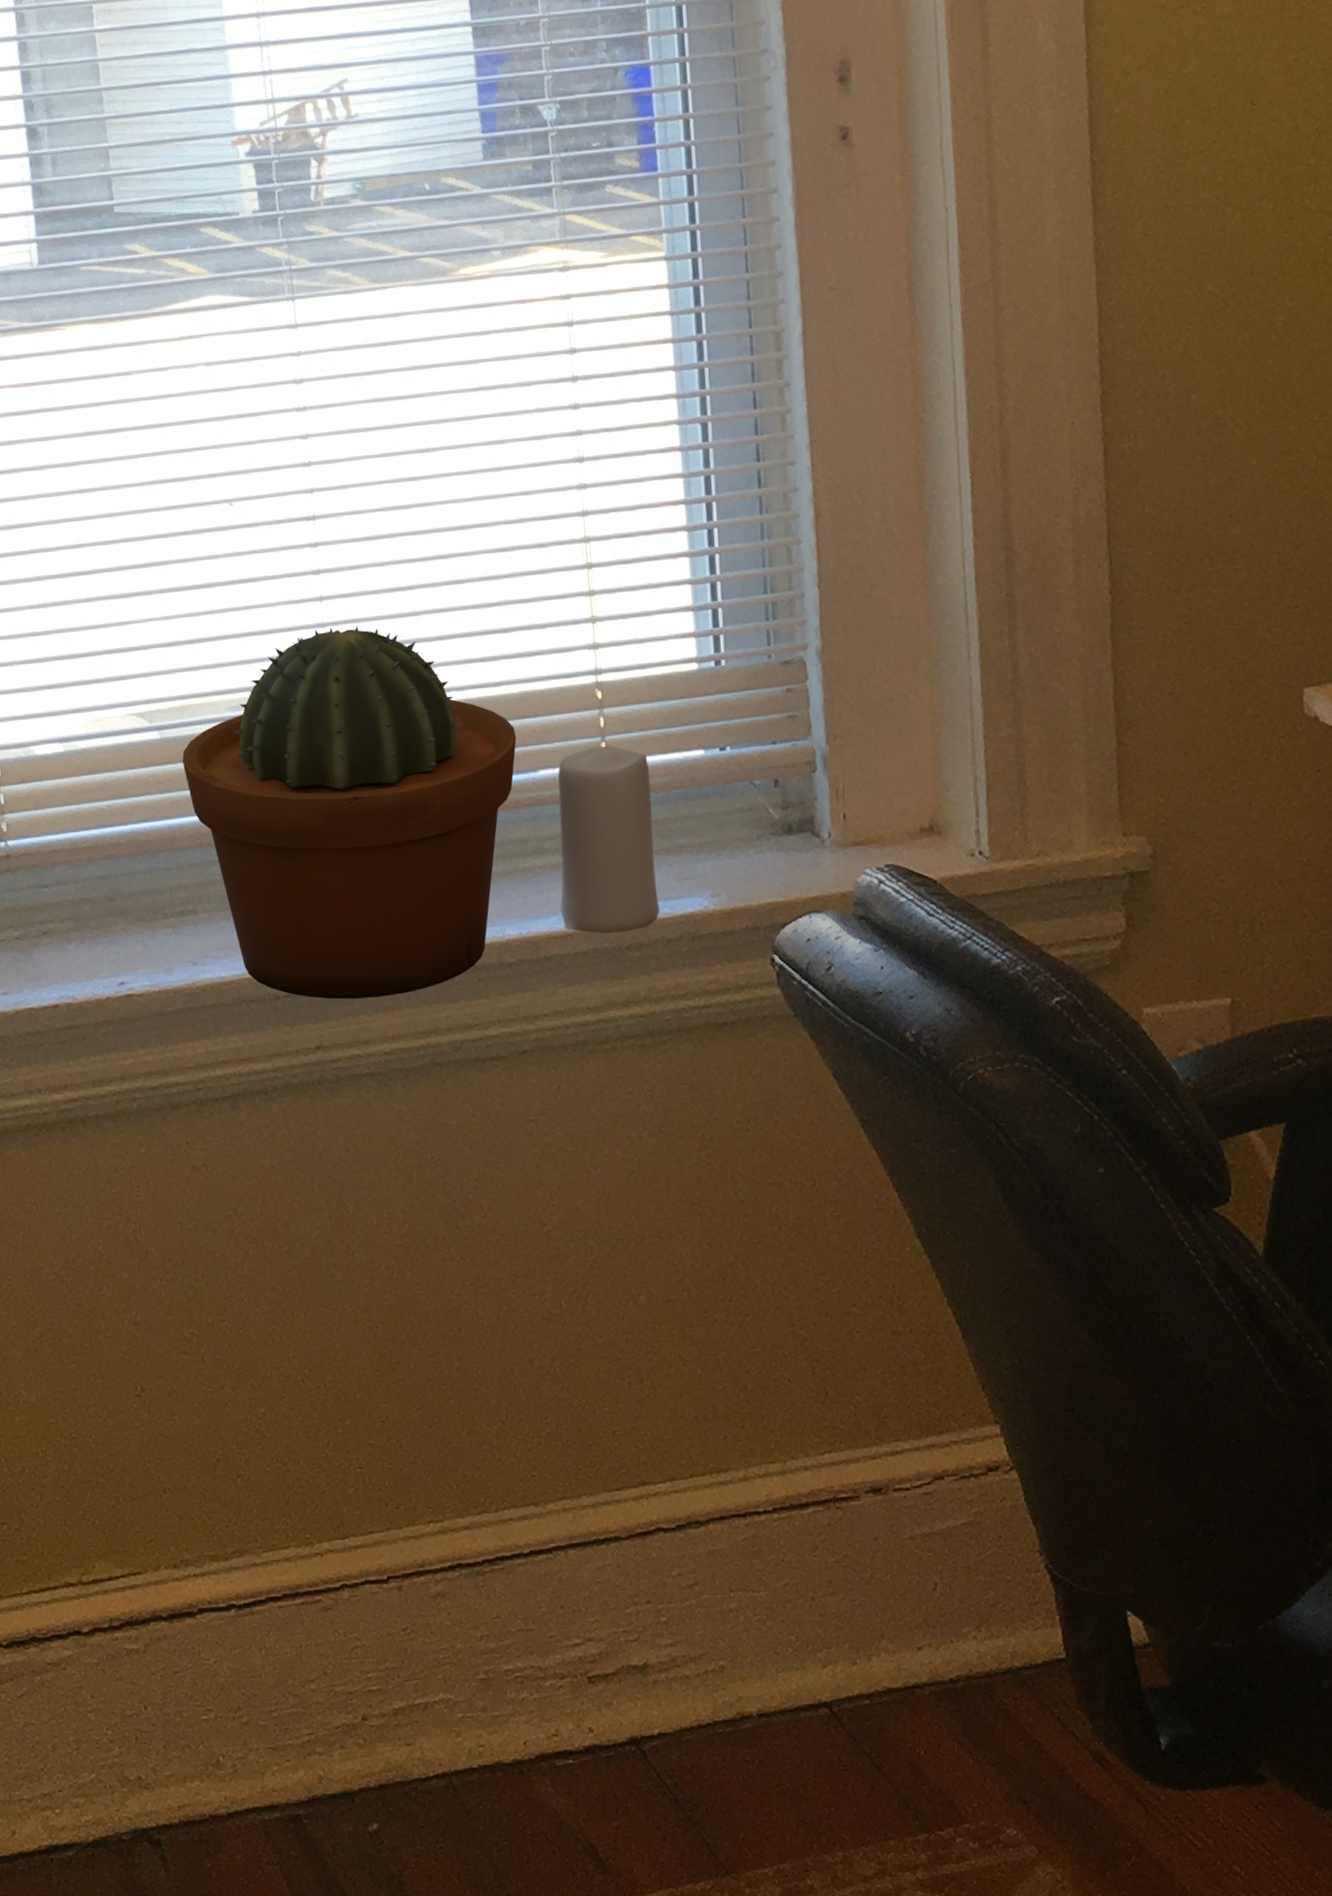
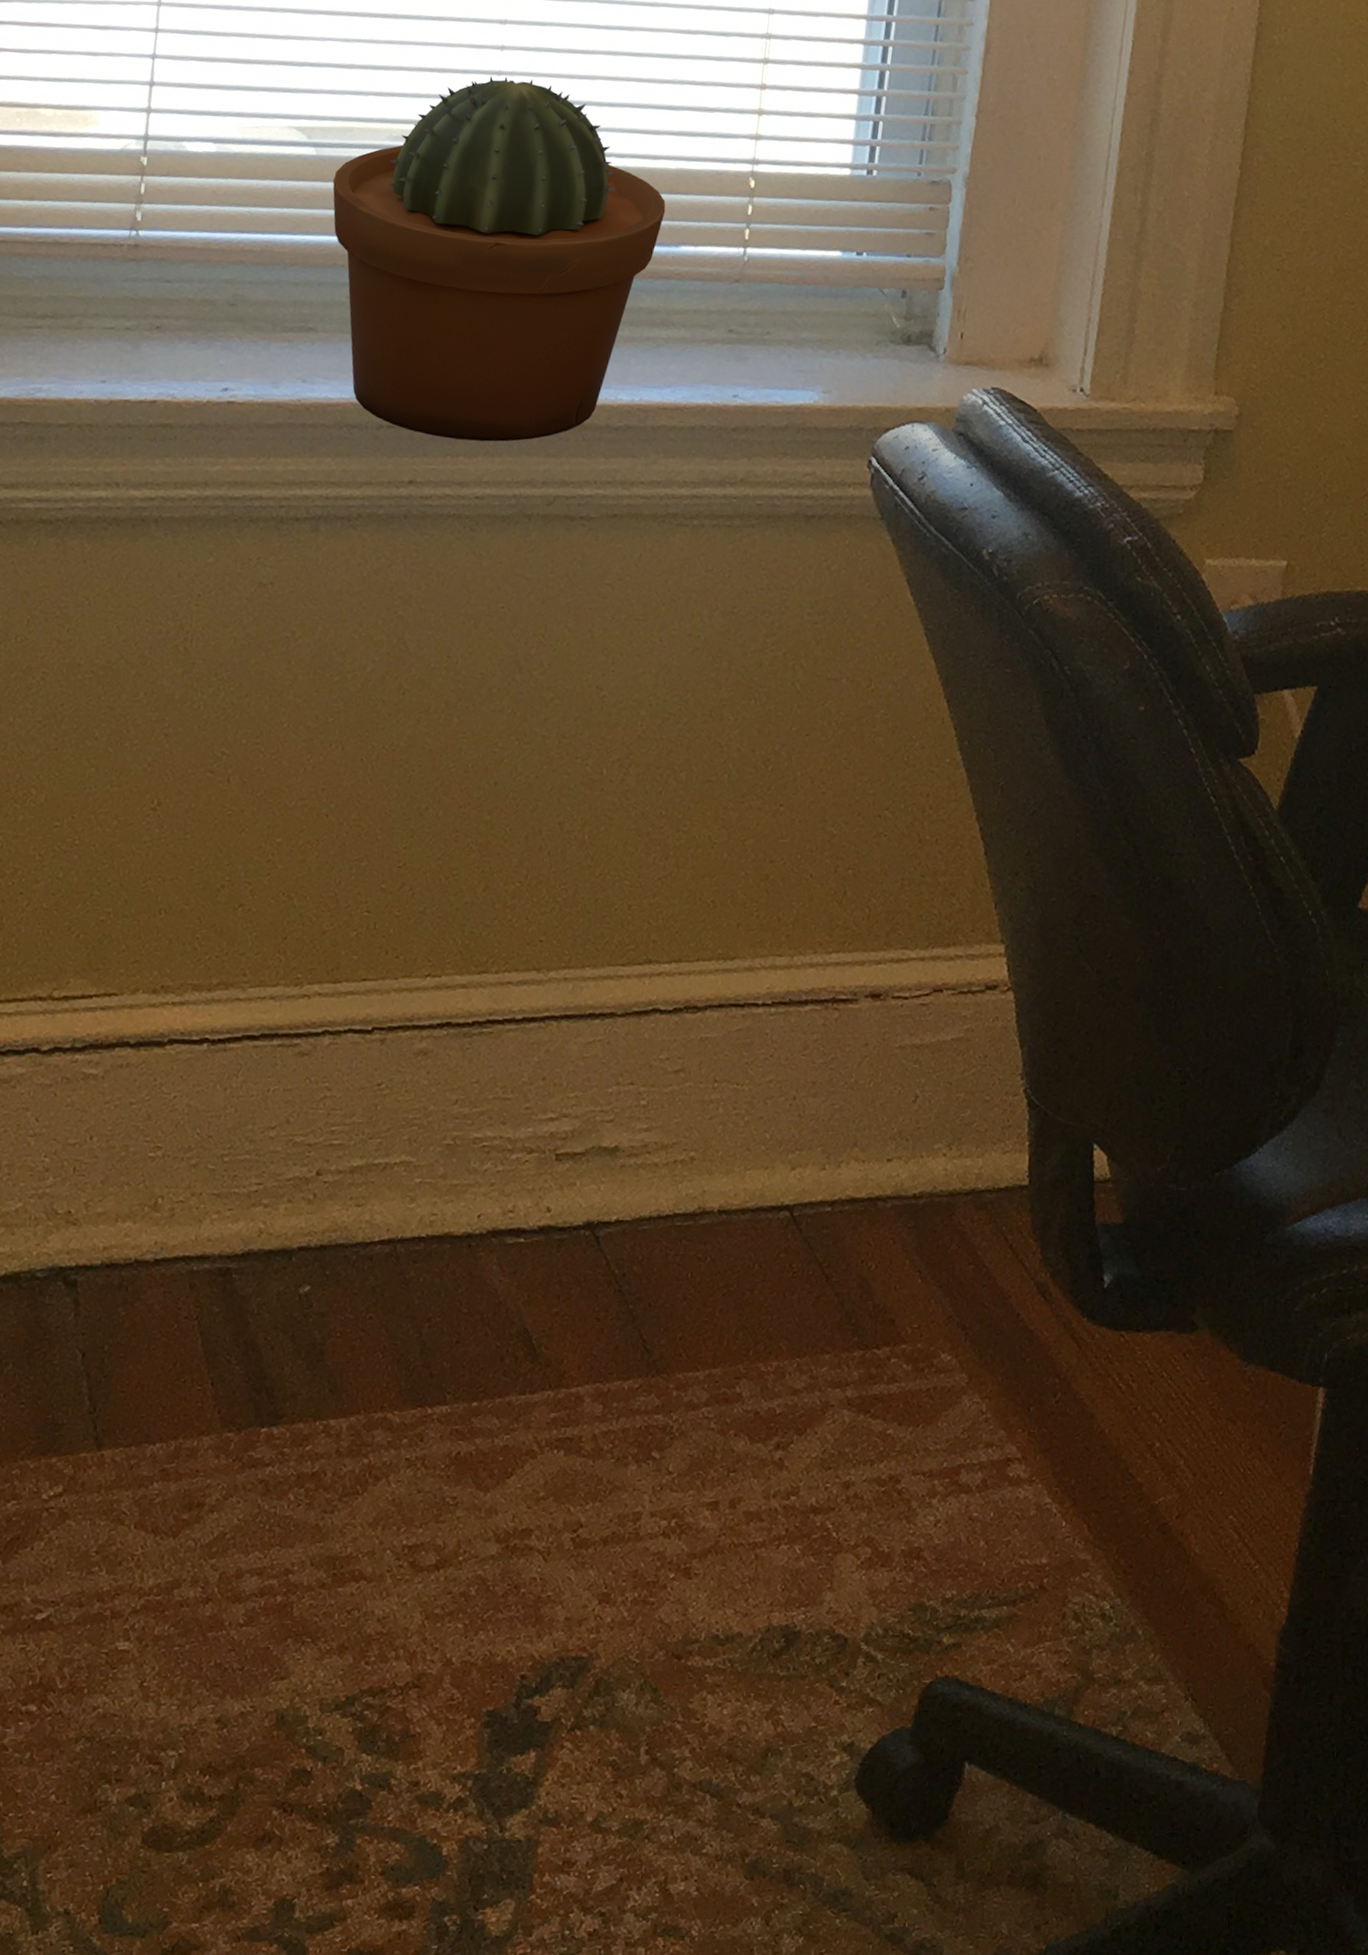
candle: present [558,745,659,934] -> none [675,232,787,414]

